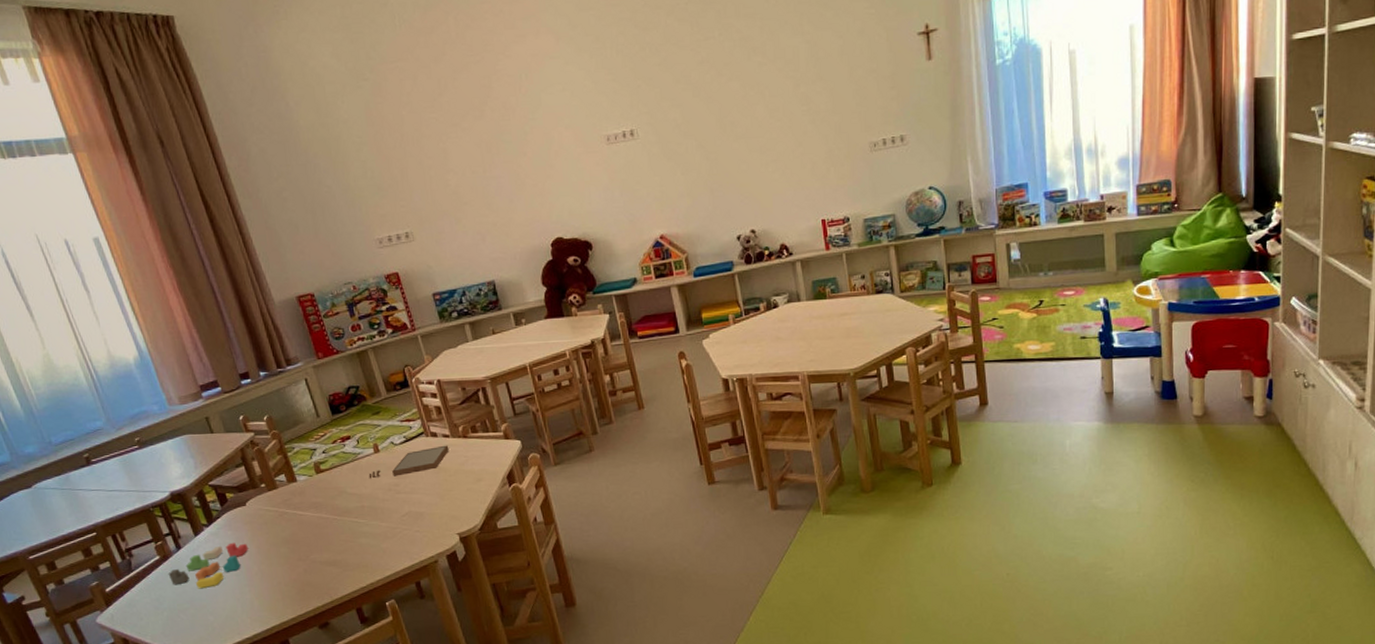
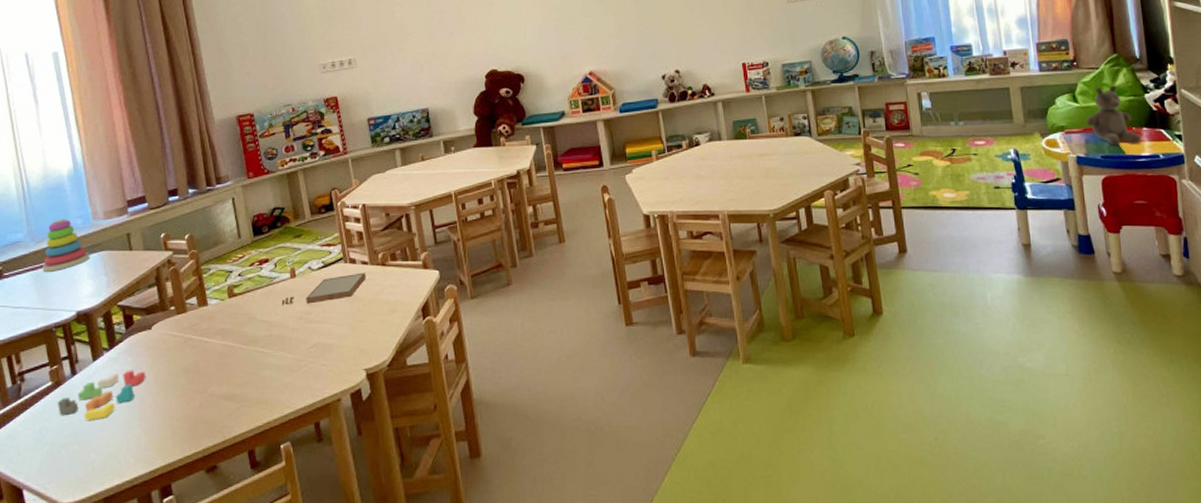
stacking toy: none [125,405,173,457] -> present [42,219,90,272]
stuffed animal: none [1181,227,1237,292] -> present [1085,85,1141,147]

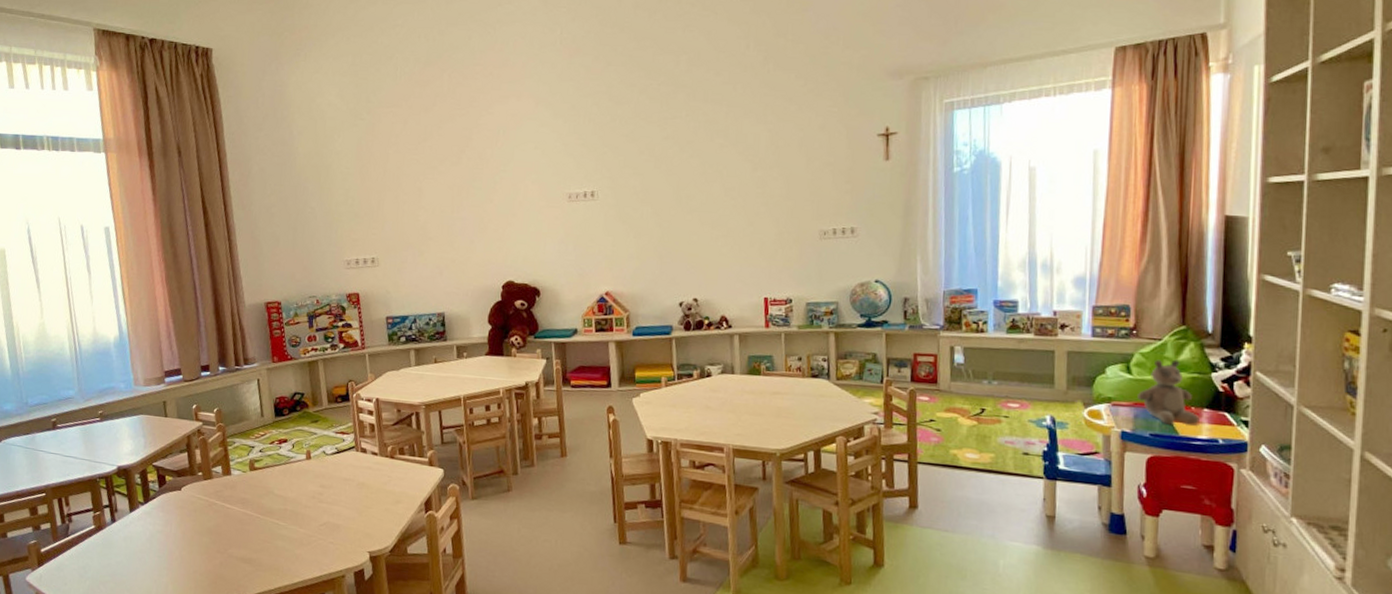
stacking toy: present [42,219,90,272] -> none [90,381,131,428]
toy blocks: present [57,370,146,421] -> none [98,524,175,565]
puzzle: present [281,272,366,306] -> none [296,462,376,485]

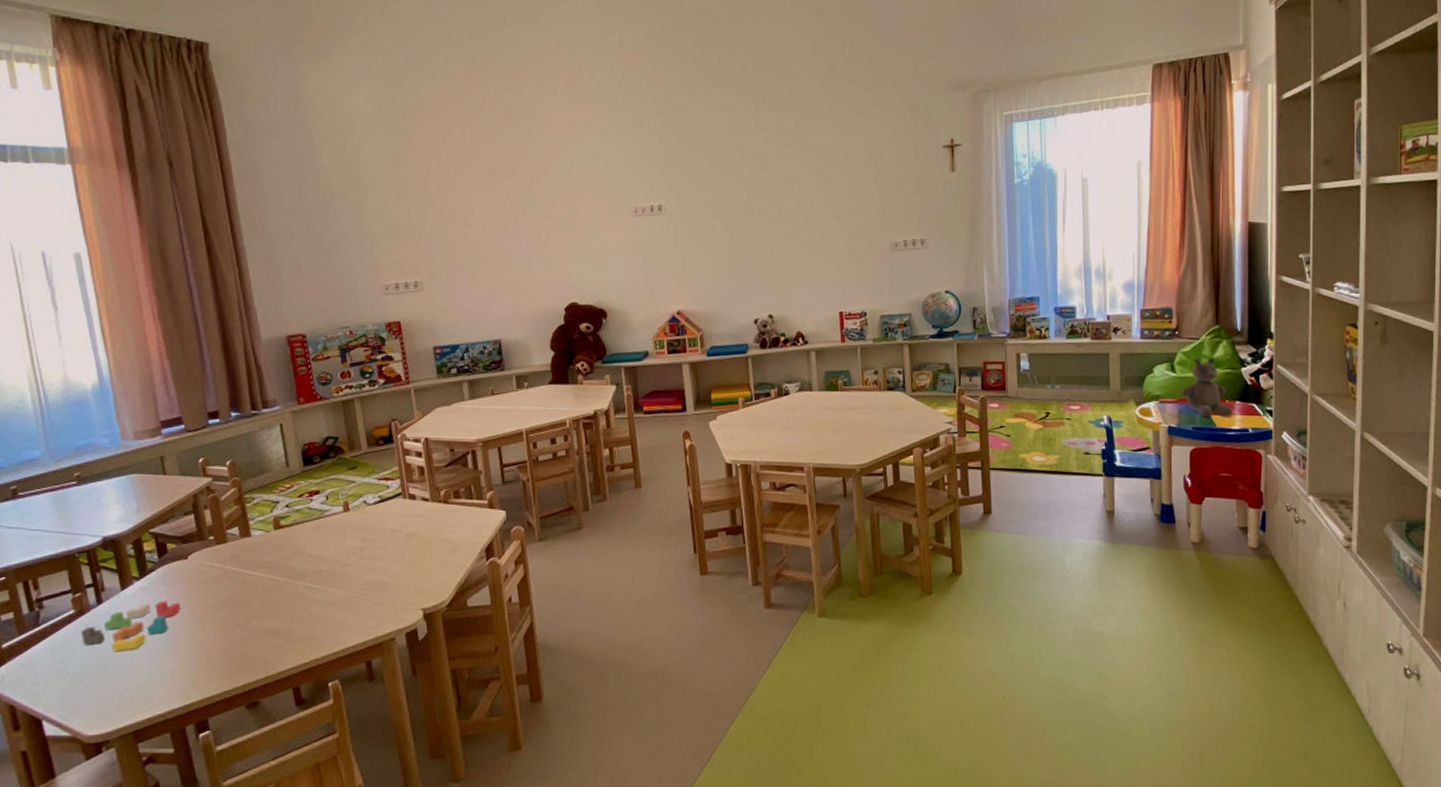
toy blocks: none [98,524,175,565] -> present [80,600,181,652]

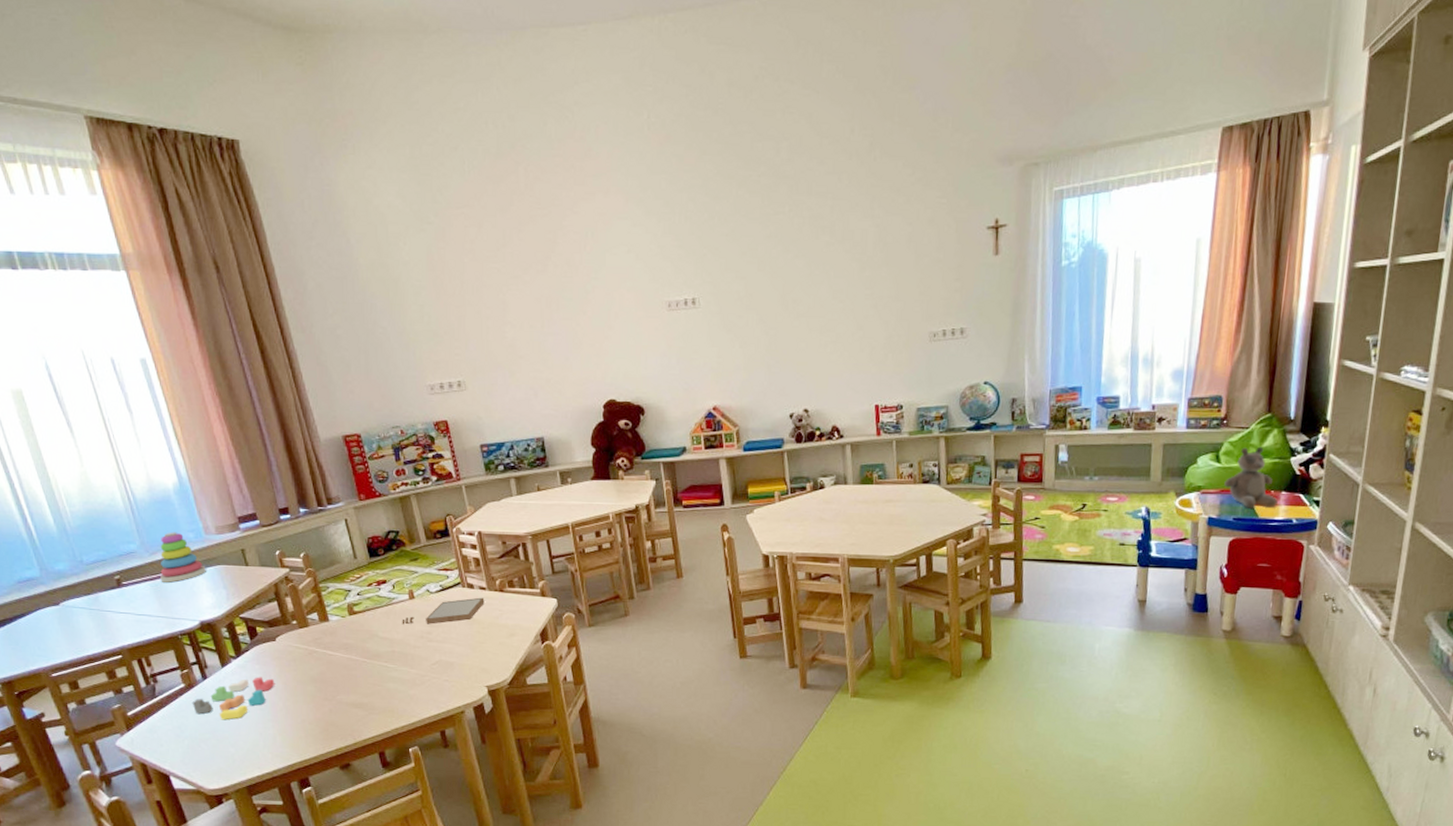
stacking toy: none [63,437,118,494] -> present [160,532,206,583]
puzzle: none [333,509,427,540] -> present [402,597,485,625]

